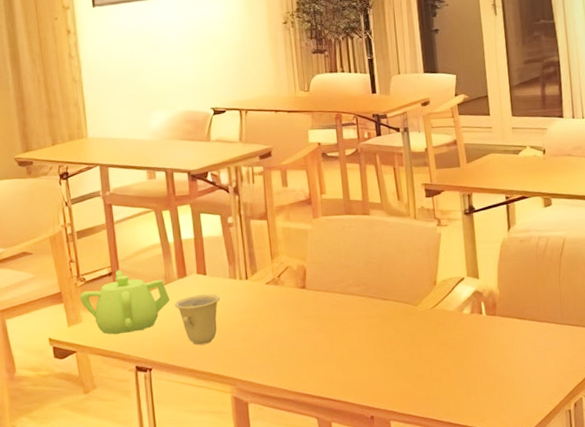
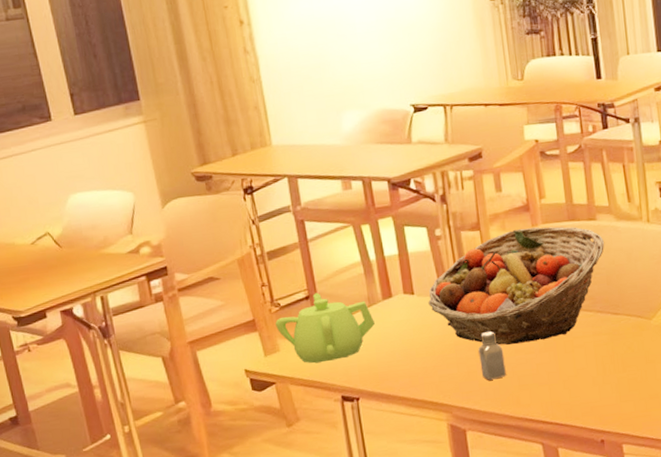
cup: present [174,294,221,345] -> none [380,315,431,371]
fruit basket: none [219,219,377,324] -> present [428,226,605,345]
saltshaker: none [262,311,286,356] -> present [478,331,506,380]

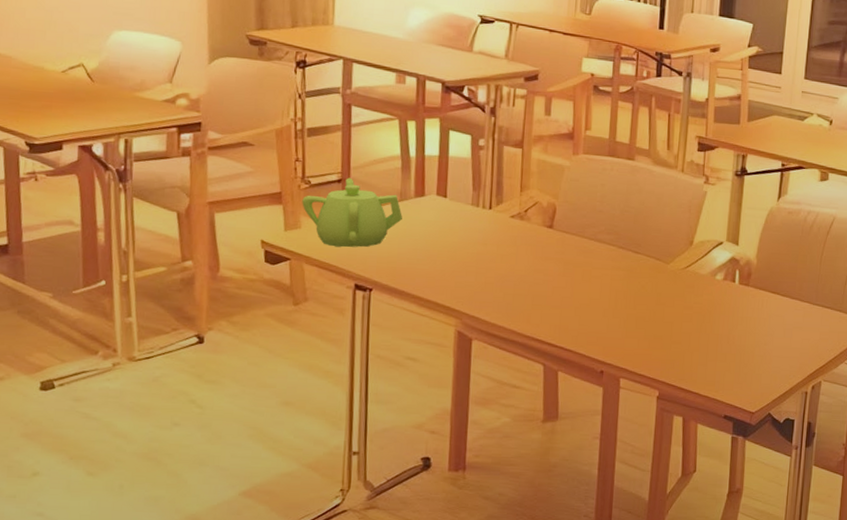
fruit basket: present [428,226,605,345] -> none [459,154,639,265]
saltshaker: present [478,331,506,380] -> none [498,247,523,295]

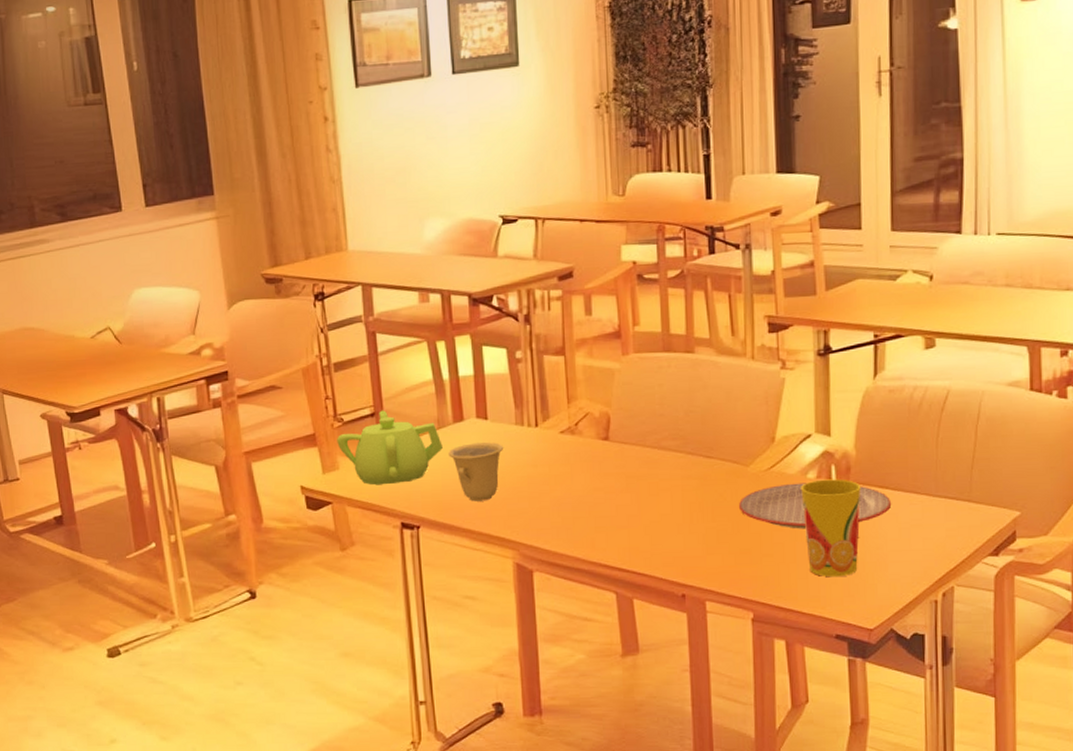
cup: none [407,217,459,272] -> present [448,442,504,502]
plate: none [657,282,781,323] -> present [739,483,892,529]
cup: none [709,281,758,366] -> present [801,479,861,578]

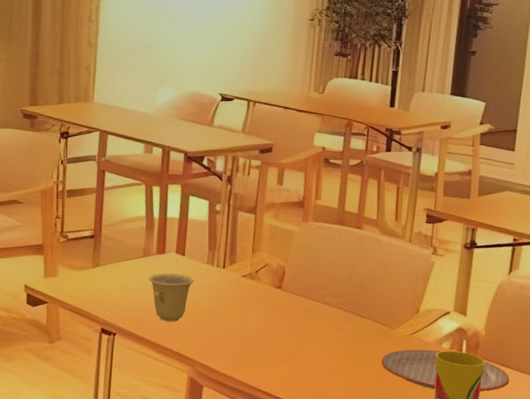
teapot: present [337,410,443,486] -> none [59,234,145,296]

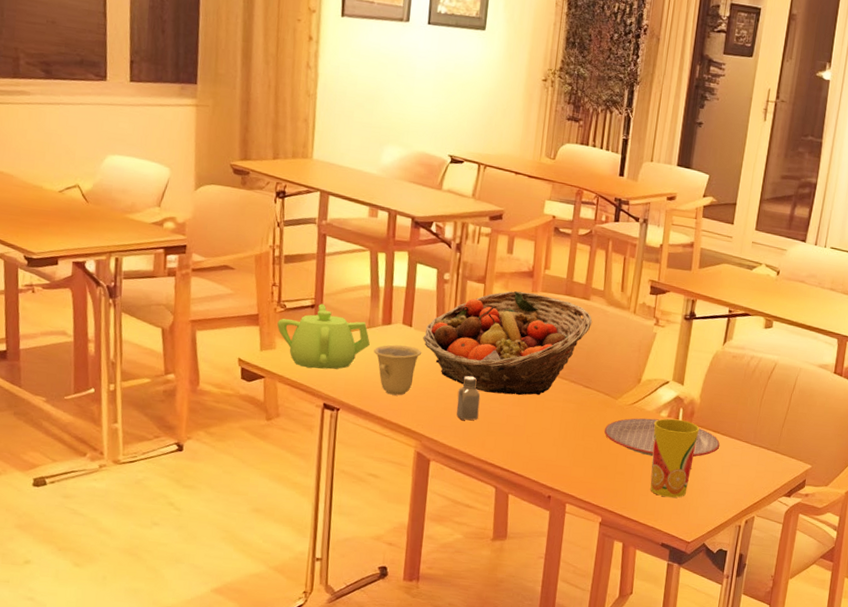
teapot: none [59,234,145,296] -> present [277,303,370,370]
fruit basket: none [195,220,366,324] -> present [423,291,593,396]
saltshaker: none [228,304,253,348] -> present [456,376,481,421]

